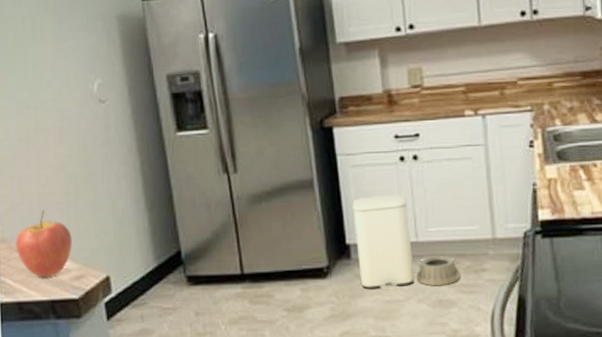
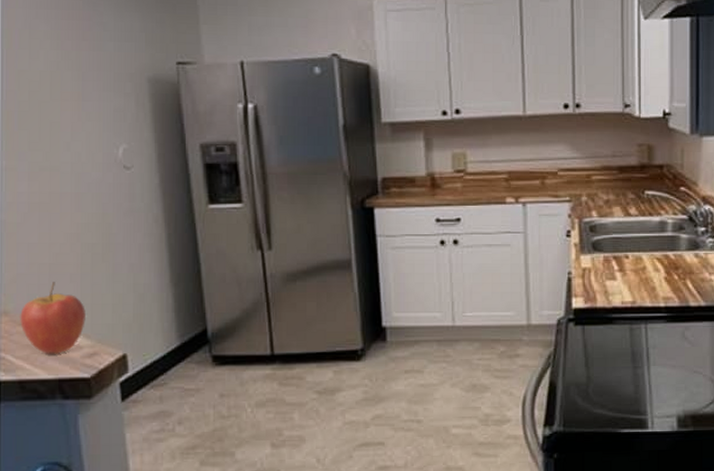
pedal bin: present [352,194,414,290] -> none [390,278,449,373]
pet bowl: present [416,256,460,287] -> none [452,341,495,371]

